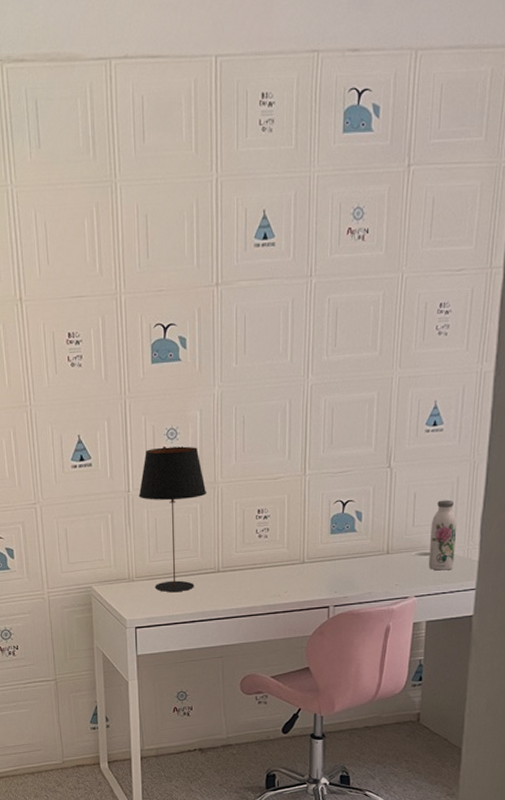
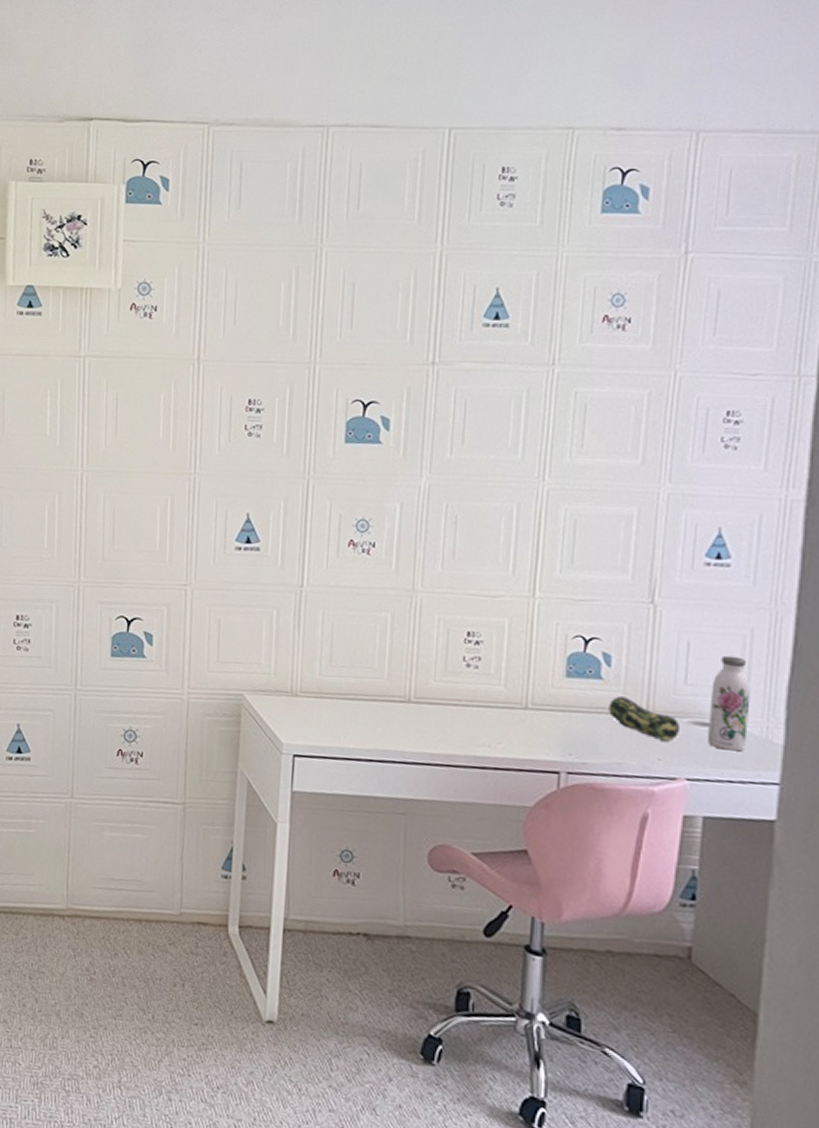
table lamp: present [138,446,207,592] -> none [313,539,402,720]
pencil case: none [361,543,411,571] -> present [608,696,681,742]

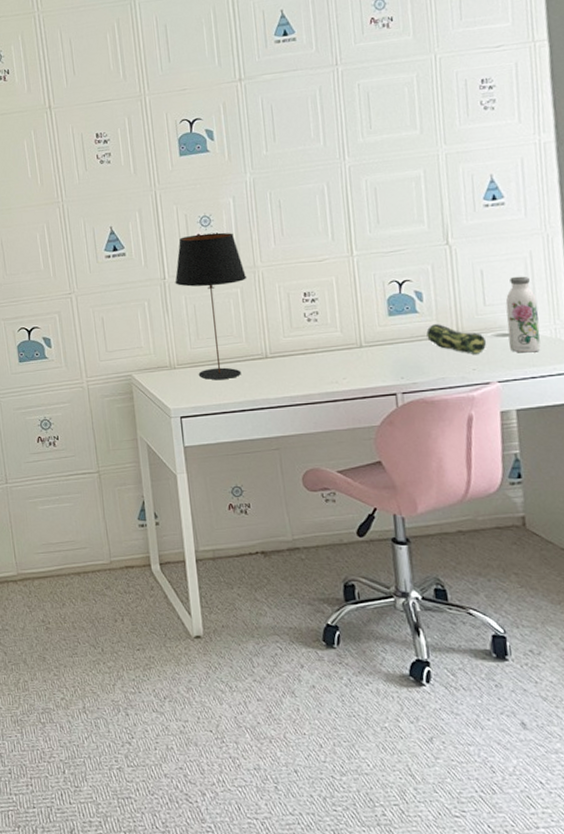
table lamp: none [313,539,402,720] -> present [175,232,247,380]

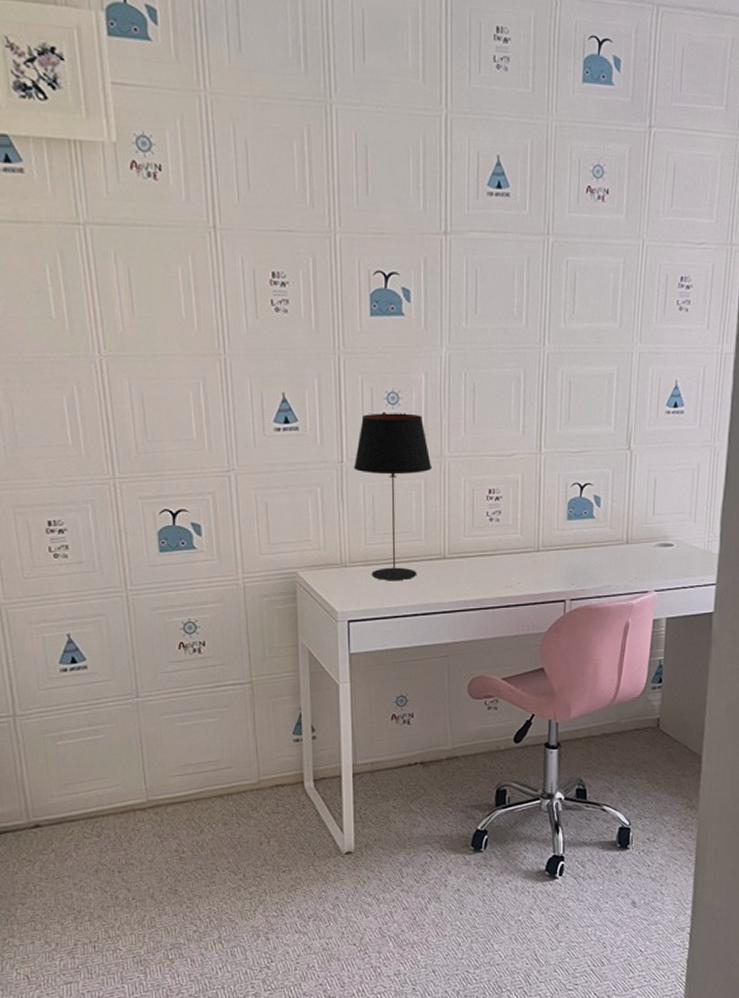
pencil case: present [426,324,487,354] -> none [599,531,651,563]
water bottle: present [505,276,541,353] -> none [669,487,698,563]

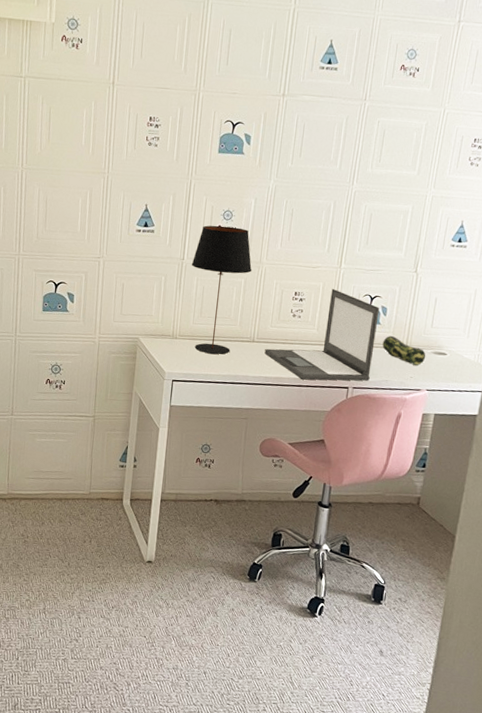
laptop: none [460,479,592,598] -> present [264,288,380,381]
pencil case: none [599,531,651,563] -> present [382,336,426,366]

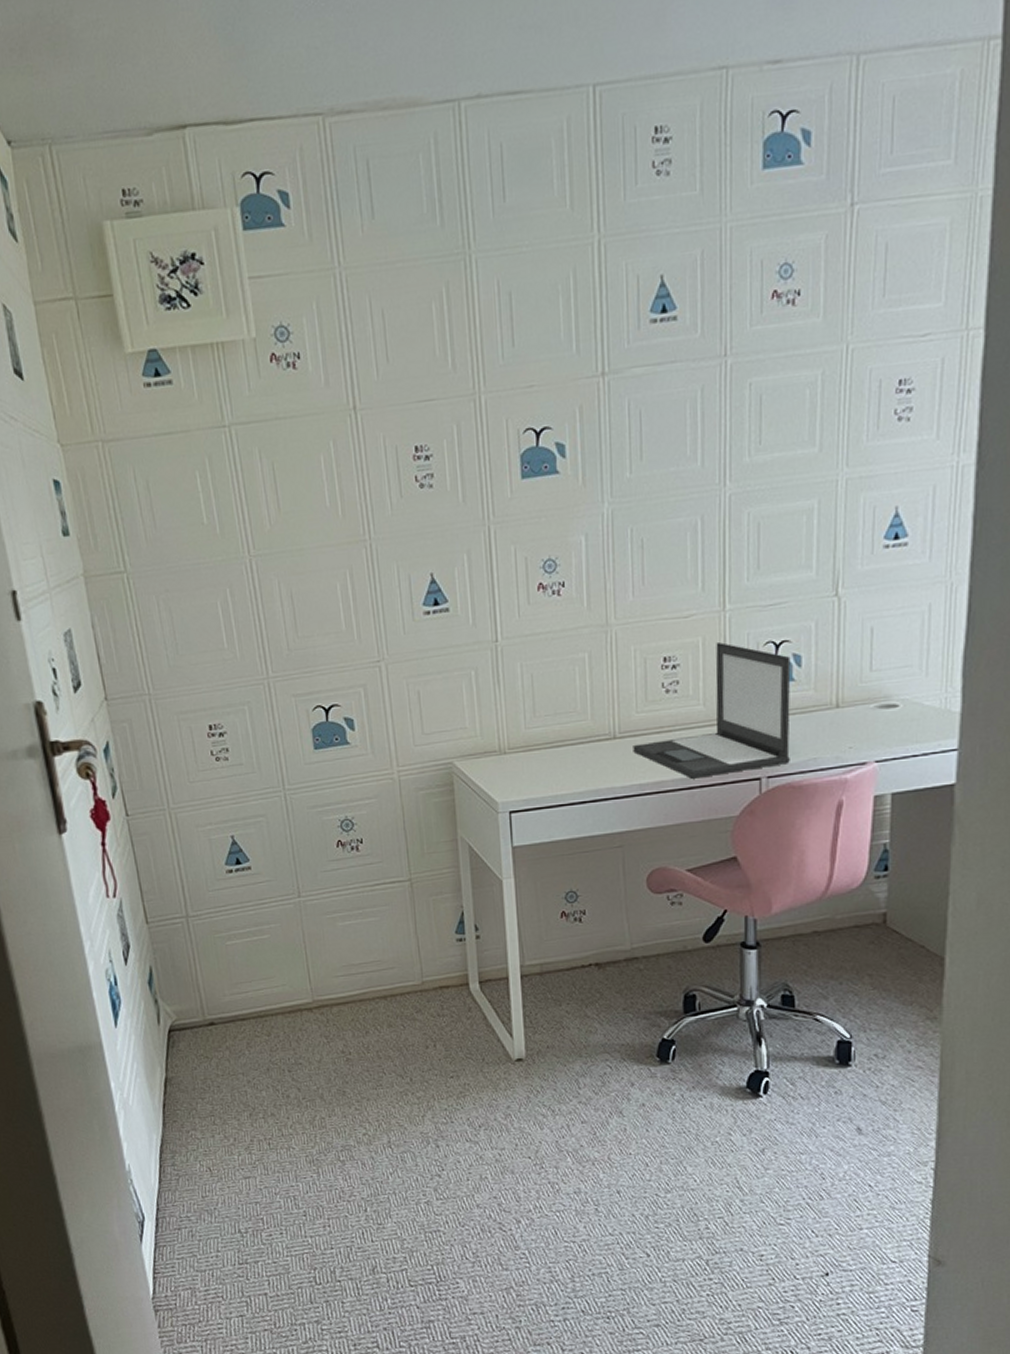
table lamp: present [191,225,252,354] -> none [509,580,598,766]
pencil case: present [382,336,426,366] -> none [802,694,868,730]

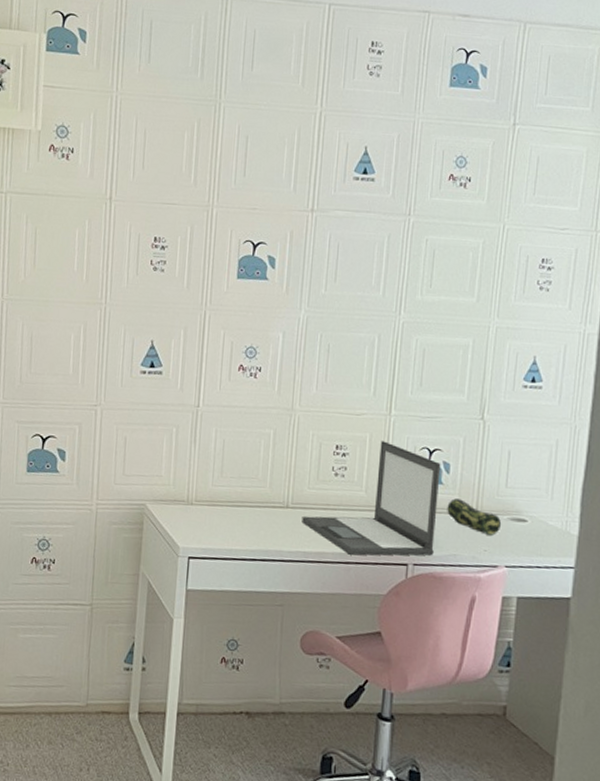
pencil case: none [802,694,868,730] -> present [447,498,502,536]

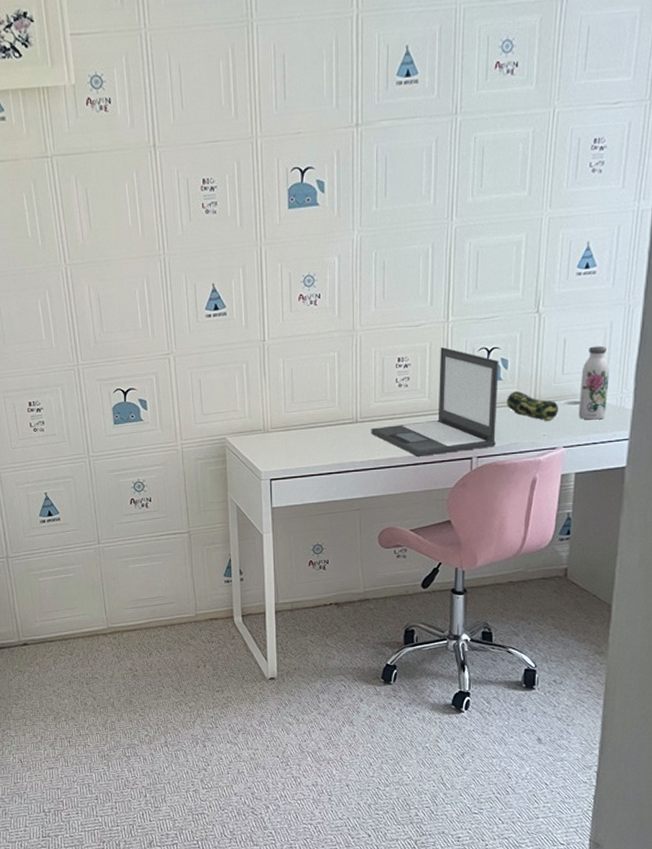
water bottle: none [522,462,555,542] -> present [579,346,610,420]

